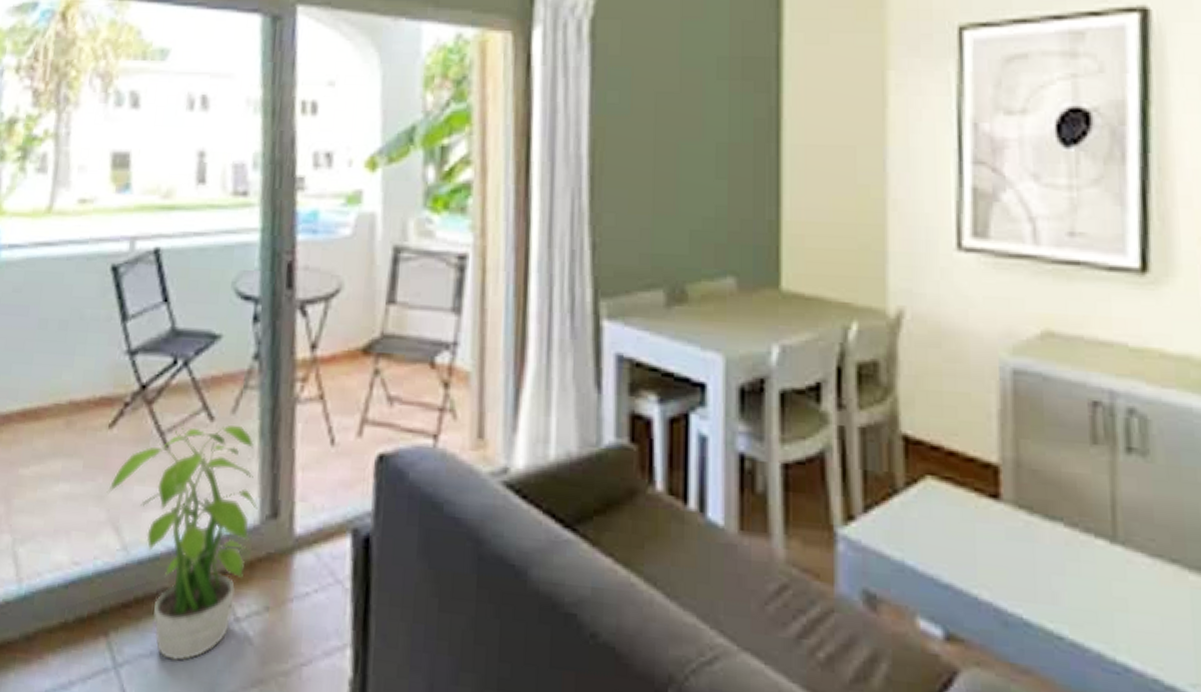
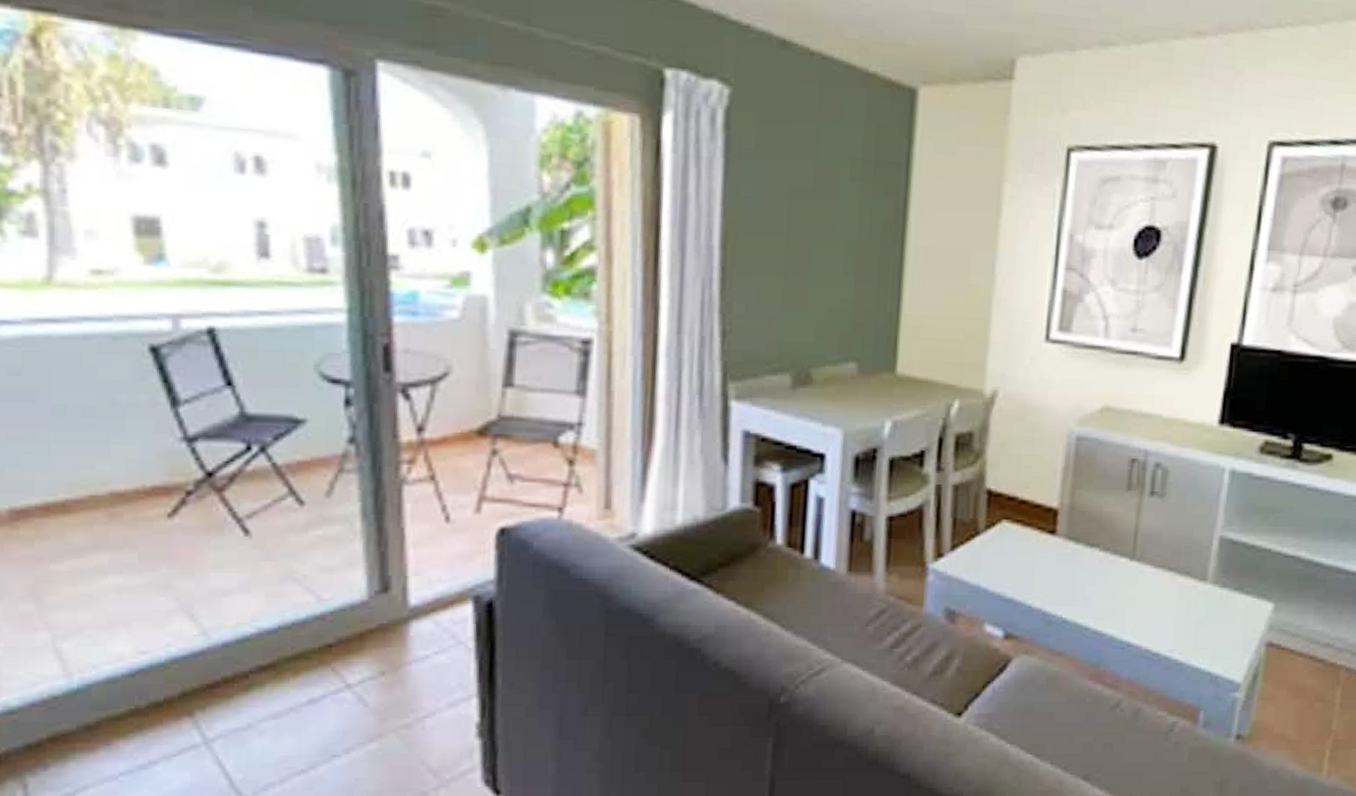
potted plant: present [106,423,258,661] -> none [173,508,365,729]

